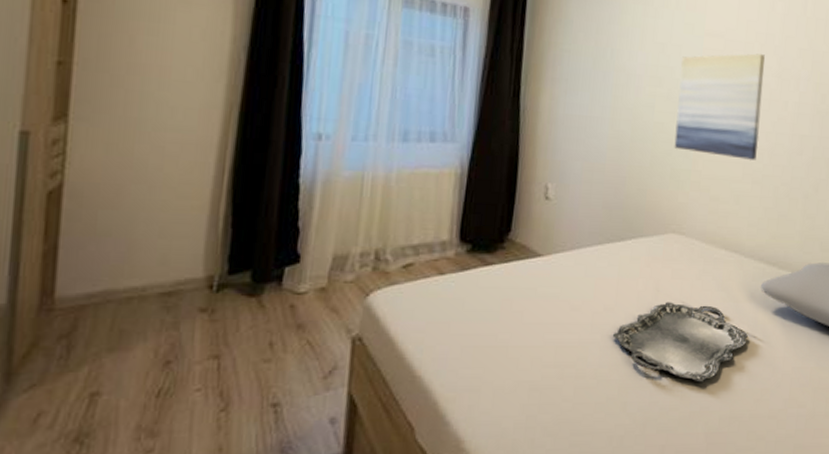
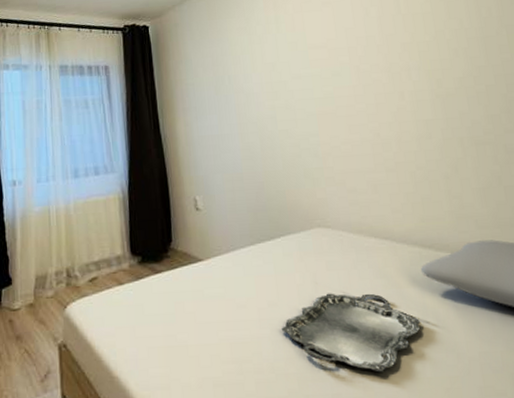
wall art: present [674,53,765,161] -> none [292,55,385,152]

